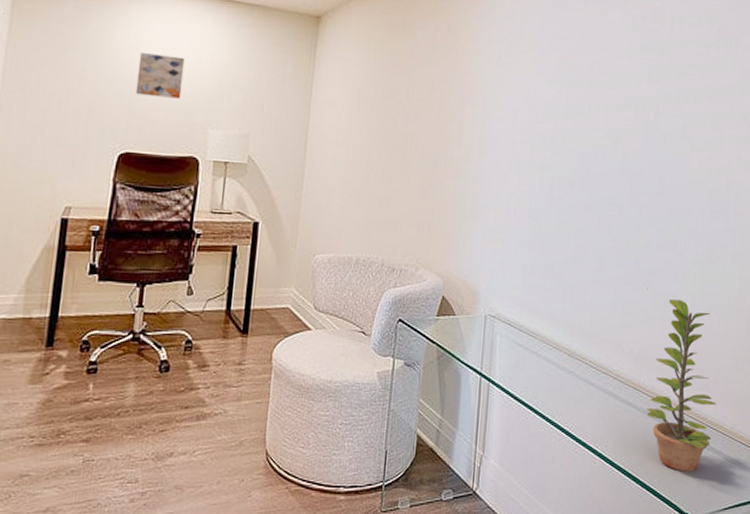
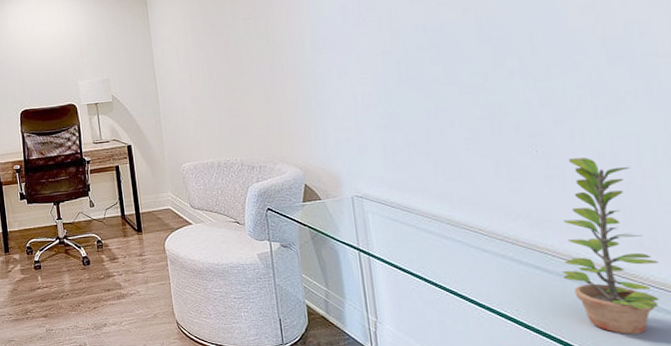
wall art: present [135,53,185,99] -> none [18,31,53,67]

